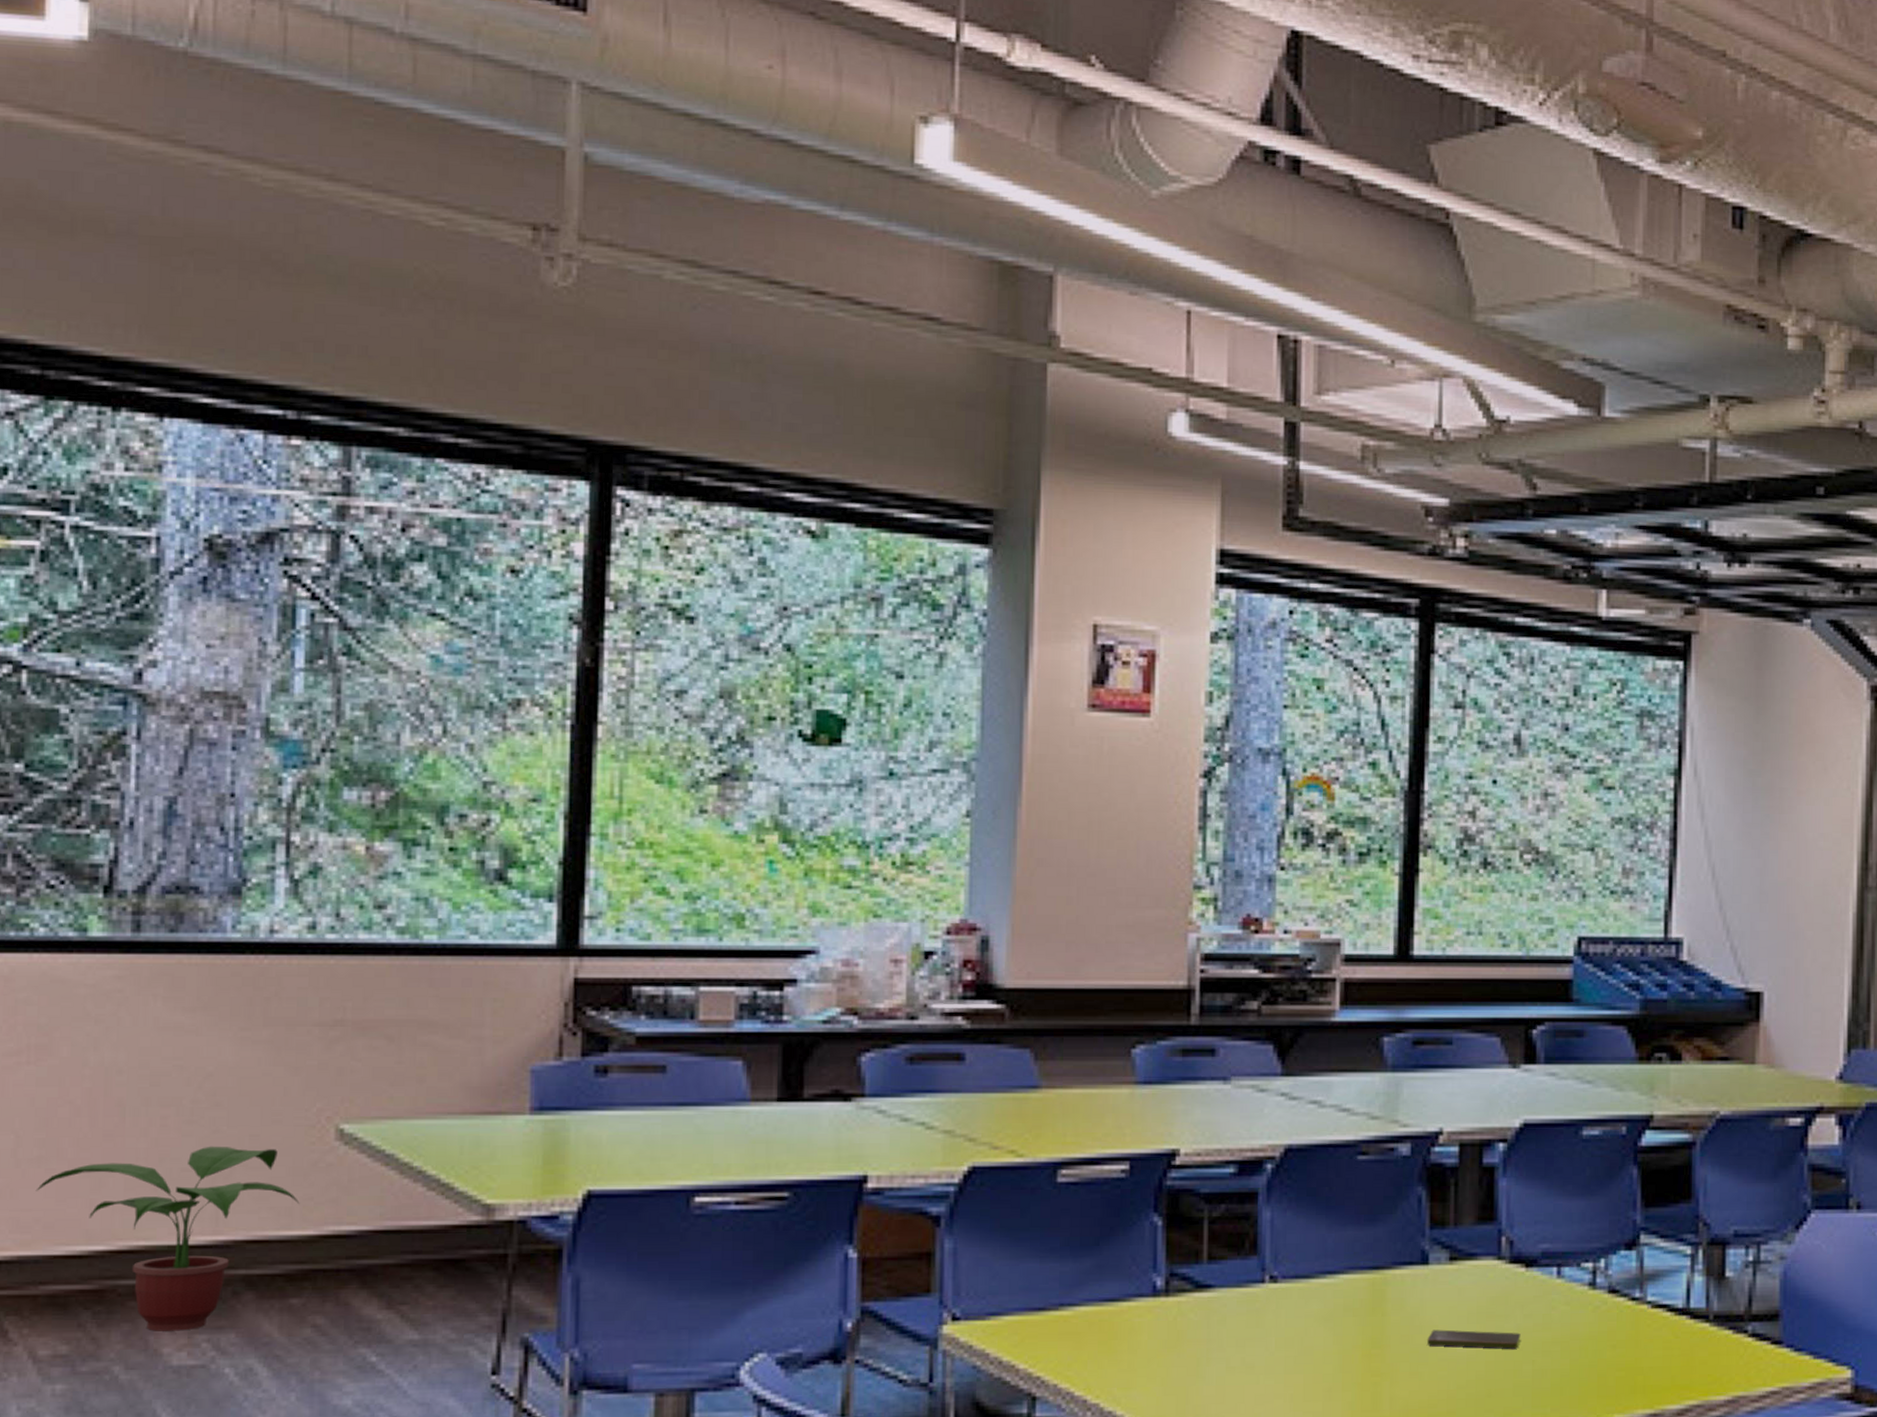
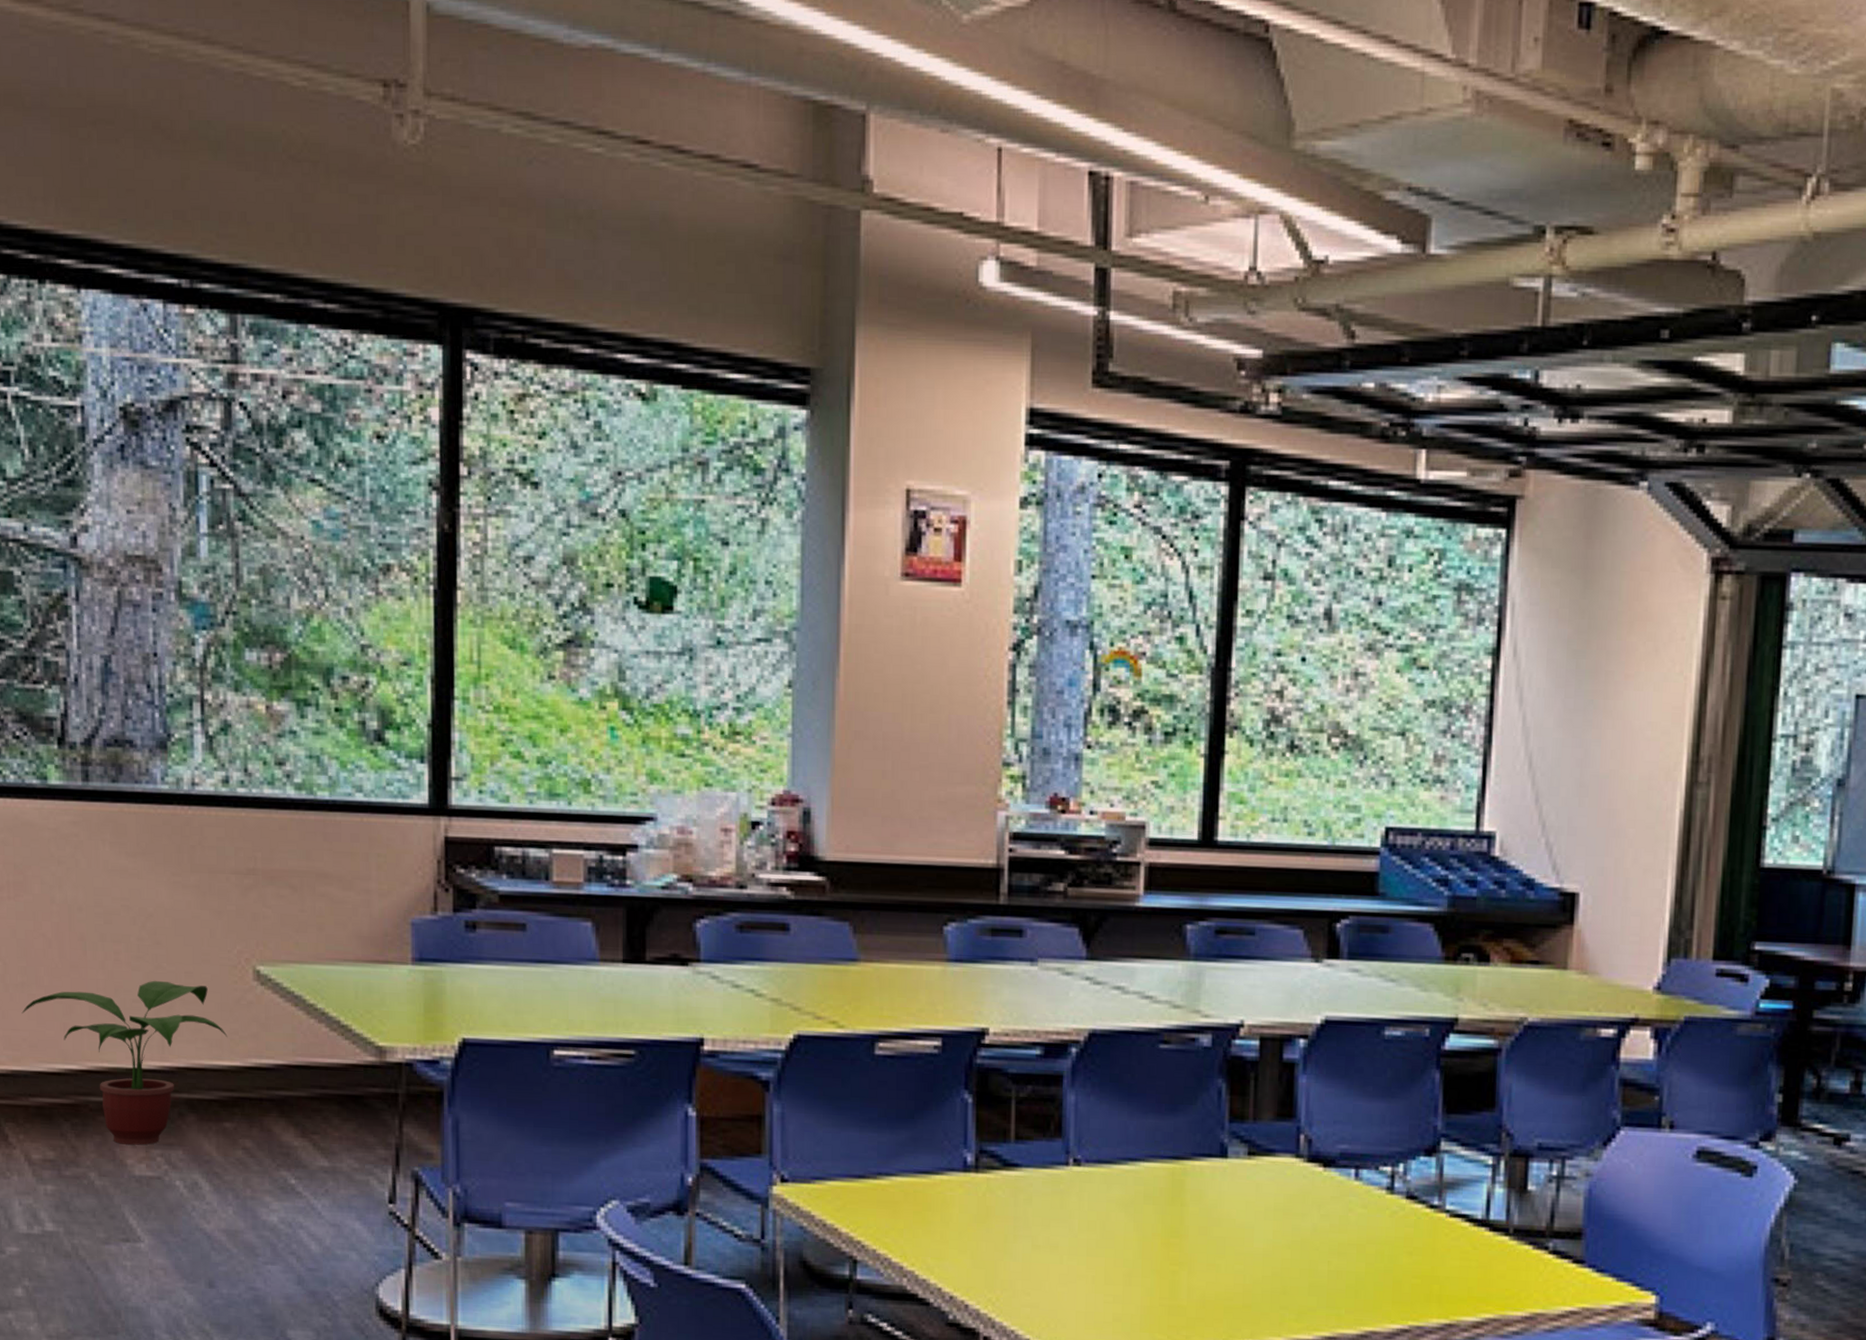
phone: present [1427,1329,1521,1349] -> none [1225,1223,1317,1248]

